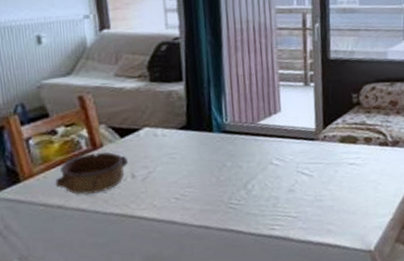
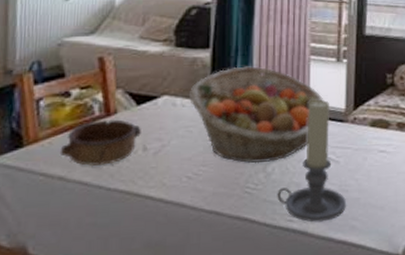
fruit basket: none [168,95,295,183] -> present [189,66,324,164]
candle holder: none [258,122,322,229] -> present [277,100,346,223]

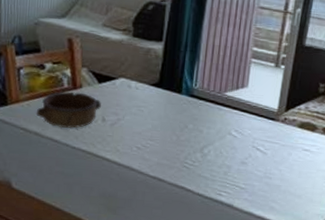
fruit basket: present [189,66,324,164] -> none [142,60,260,145]
candle holder: present [277,100,346,223] -> none [210,98,269,200]

